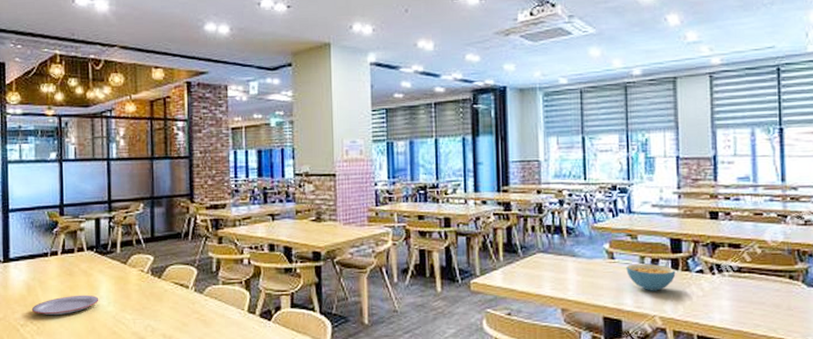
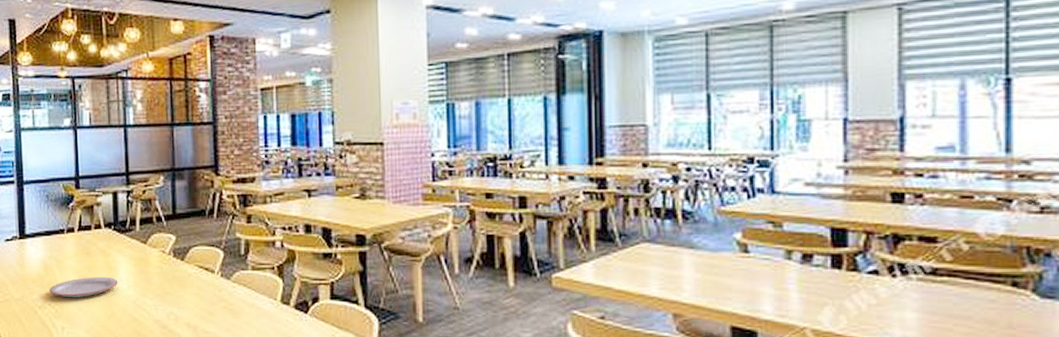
cereal bowl: present [626,263,676,291] -> none [765,260,837,296]

